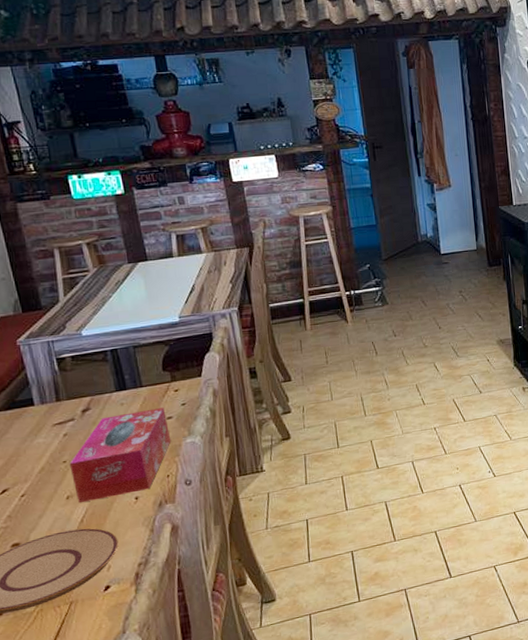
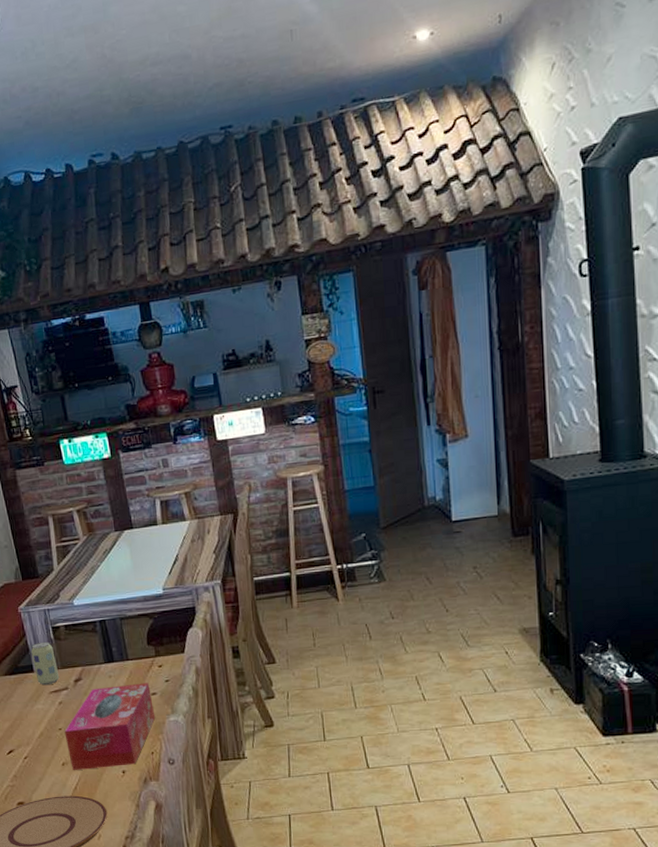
beverage can: none [31,373,65,419] -> present [31,641,60,686]

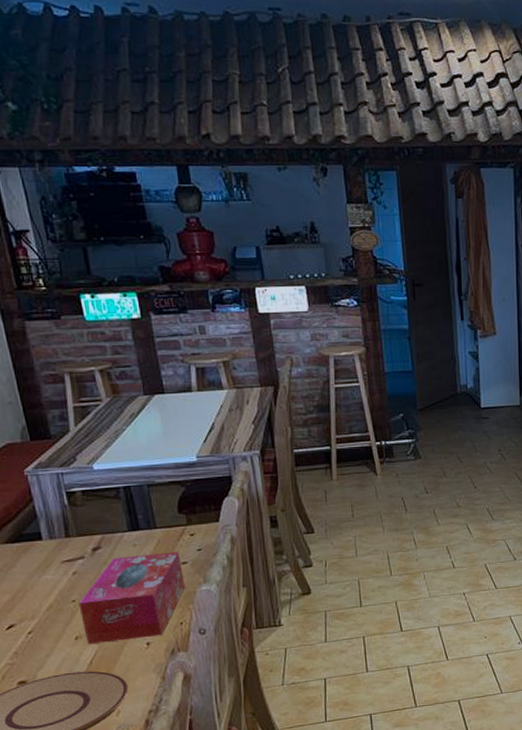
beverage can: present [31,641,60,686] -> none [39,507,74,555]

